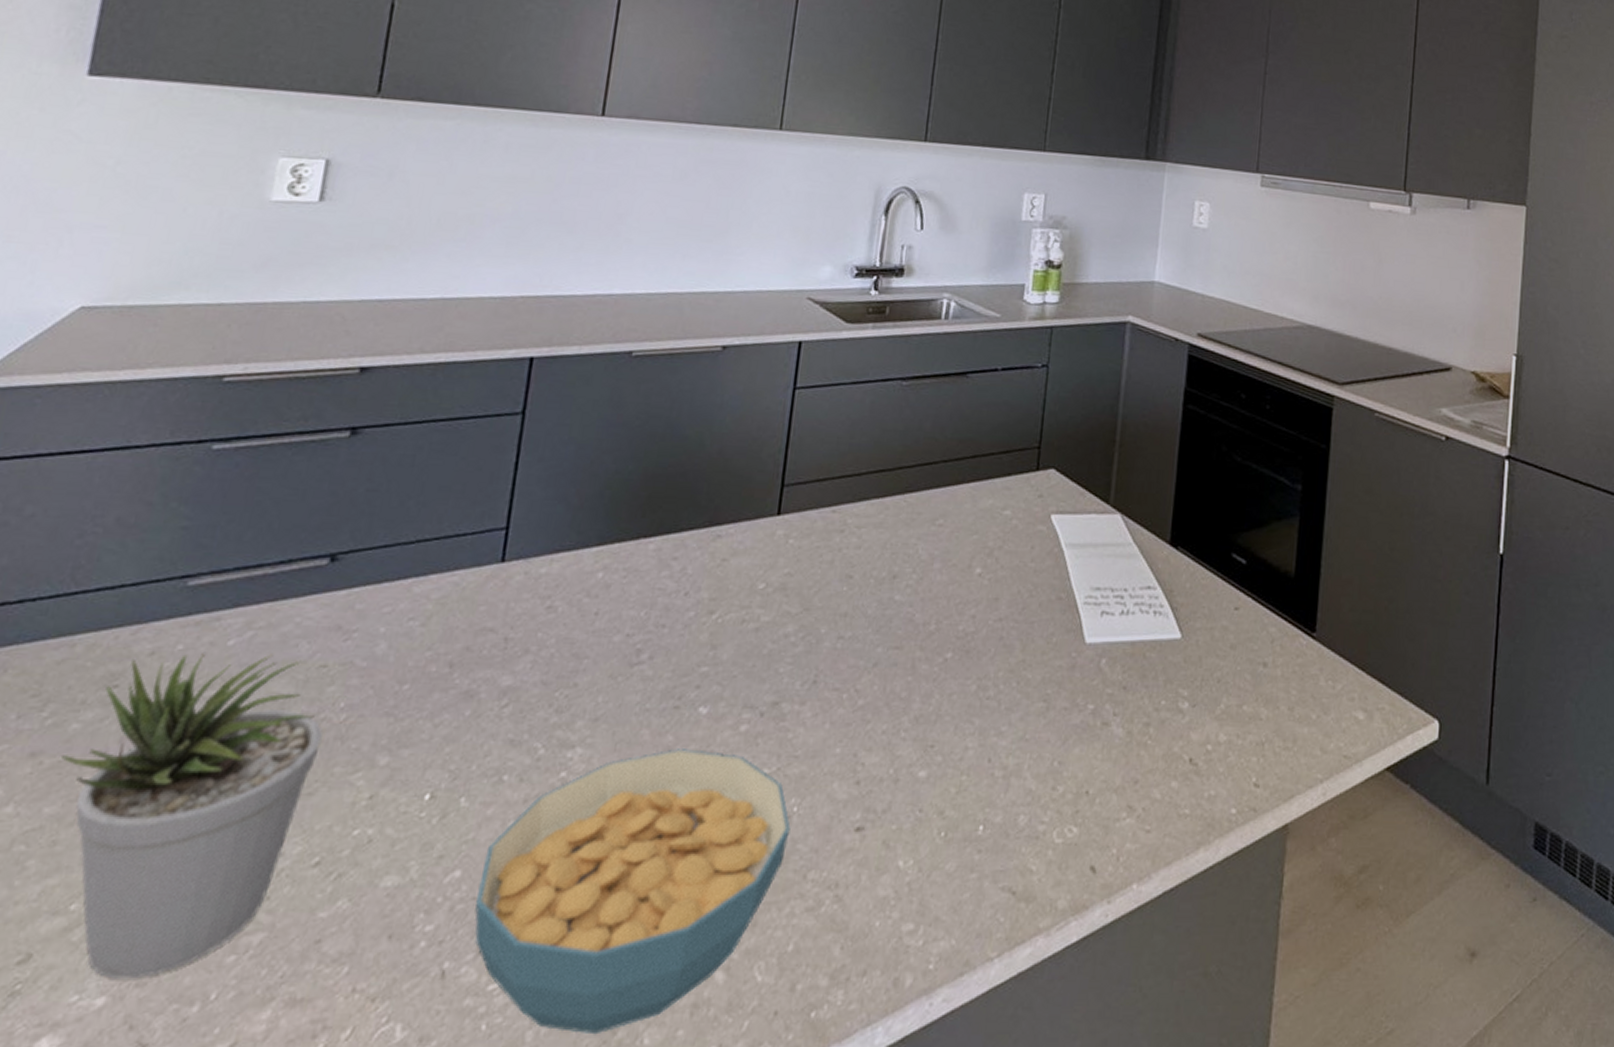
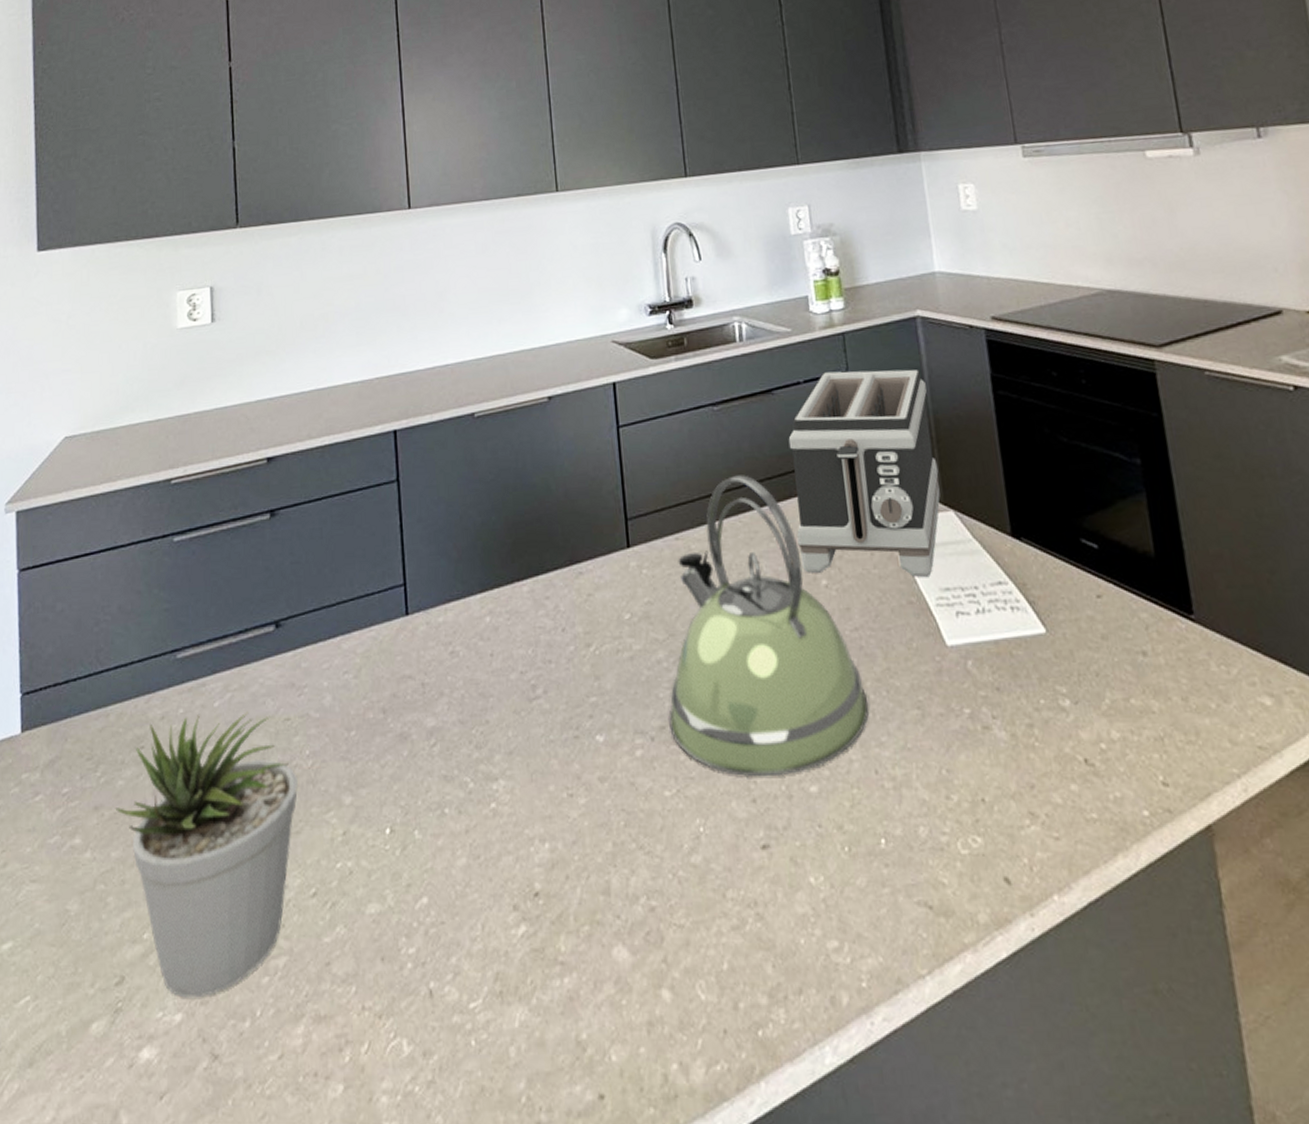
cereal bowl: present [474,748,791,1035] -> none [444,776,702,1051]
kettle: none [783,454,996,760] -> present [669,475,869,777]
toaster: none [959,363,1121,575] -> present [788,369,941,577]

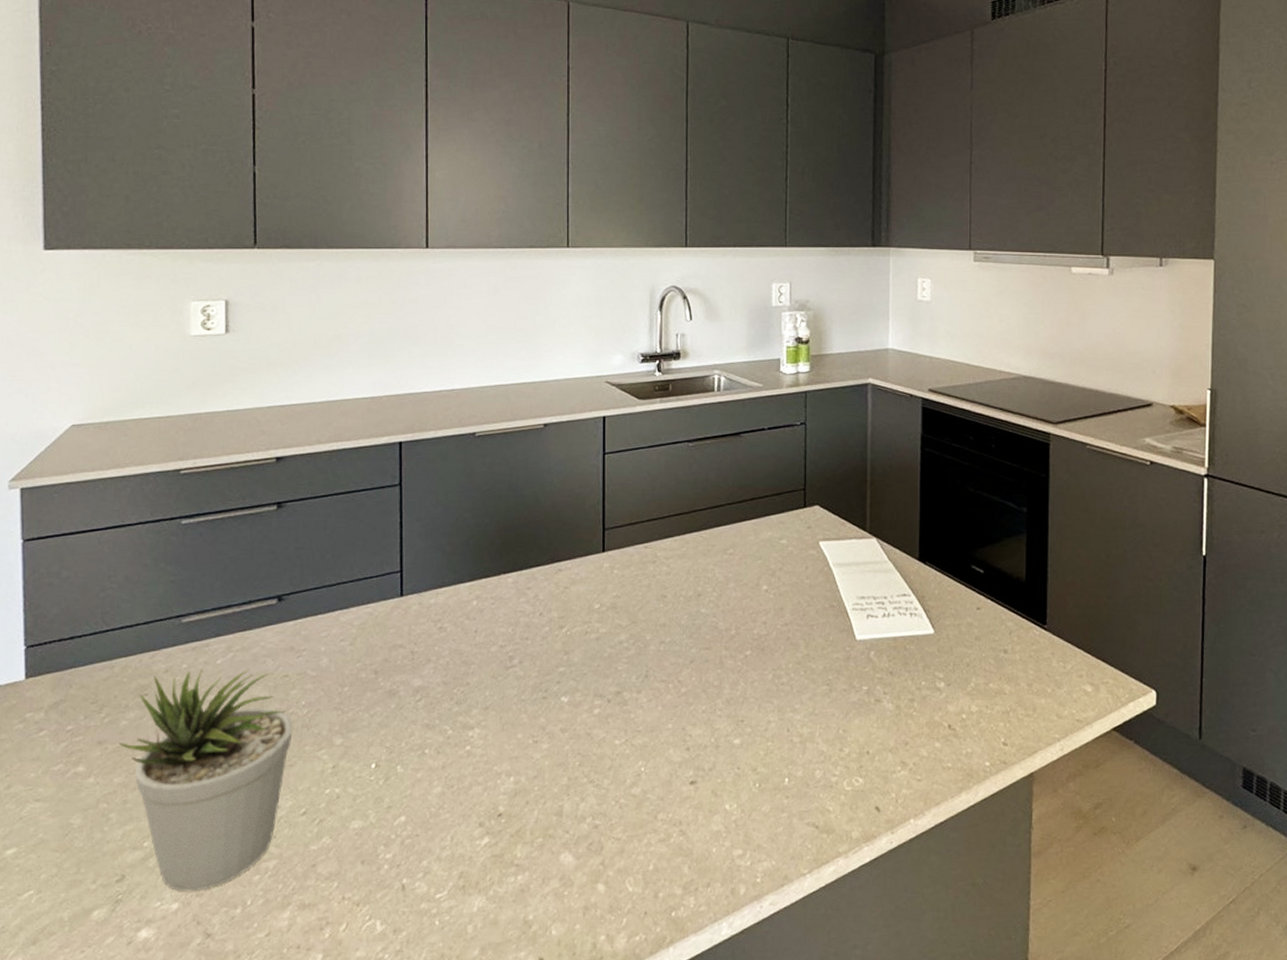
kettle: present [669,475,869,777] -> none [624,500,789,732]
toaster: present [788,369,941,577] -> none [747,422,869,587]

